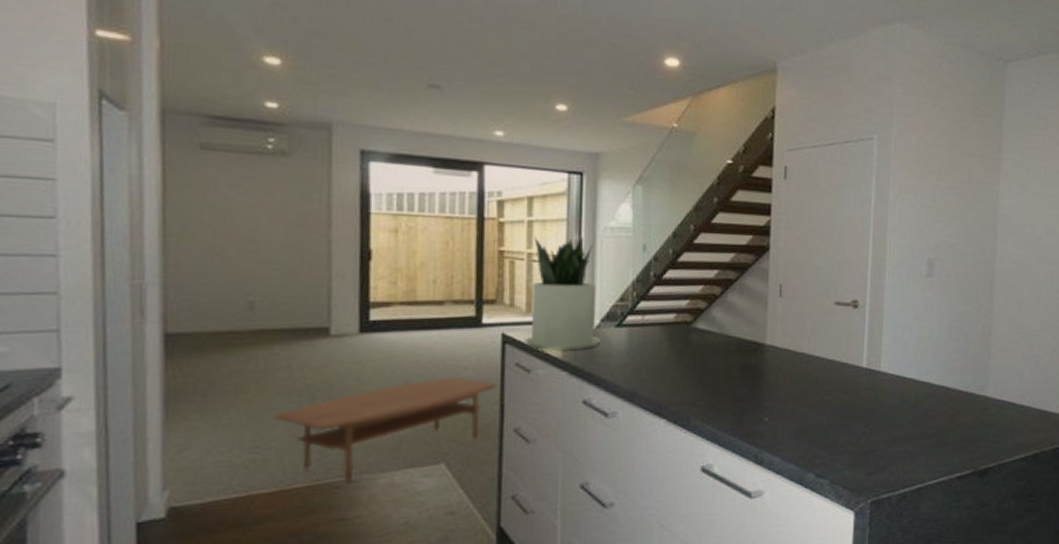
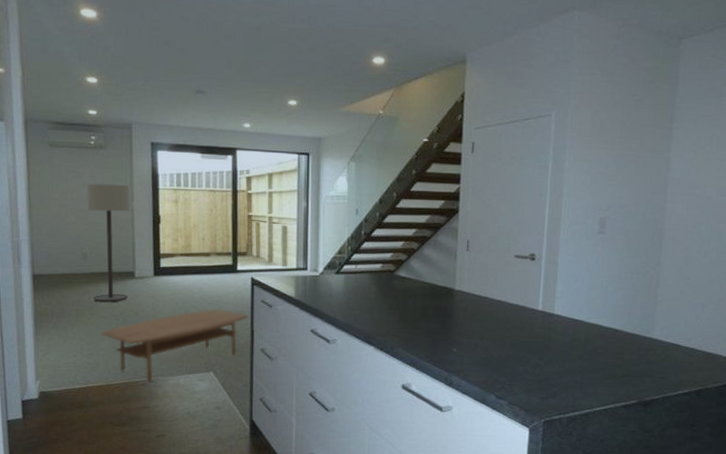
floor lamp: none [257,203,326,372] -> present [86,183,130,303]
planter: present [524,236,601,351] -> none [267,204,324,292]

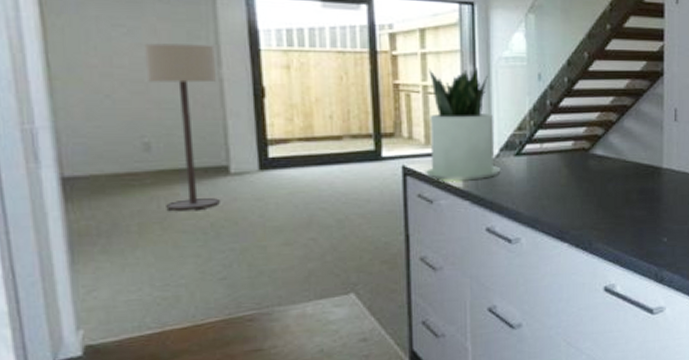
coffee table: present [101,309,248,382] -> none [181,209,401,315]
planter: none [267,204,324,292] -> present [425,67,501,181]

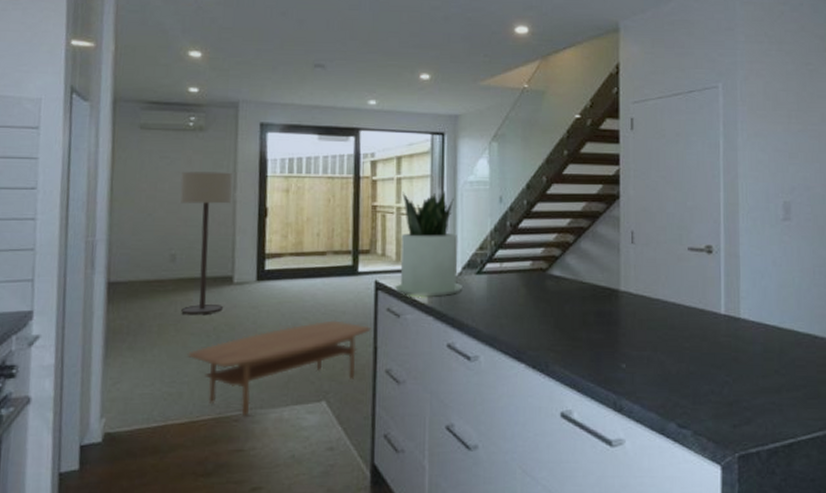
coffee table: none [181,209,401,315] -> present [188,320,371,417]

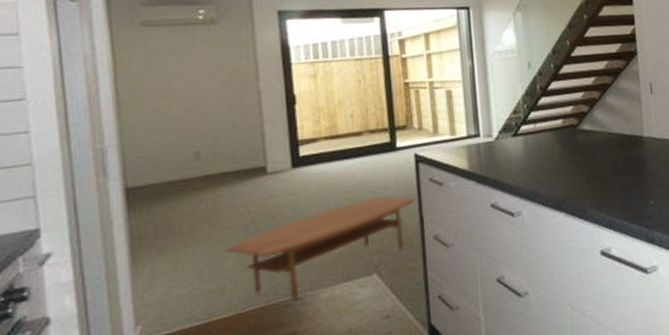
floor lamp: present [179,171,233,316] -> none [196,63,259,212]
planter: present [394,191,463,297] -> none [434,62,501,165]

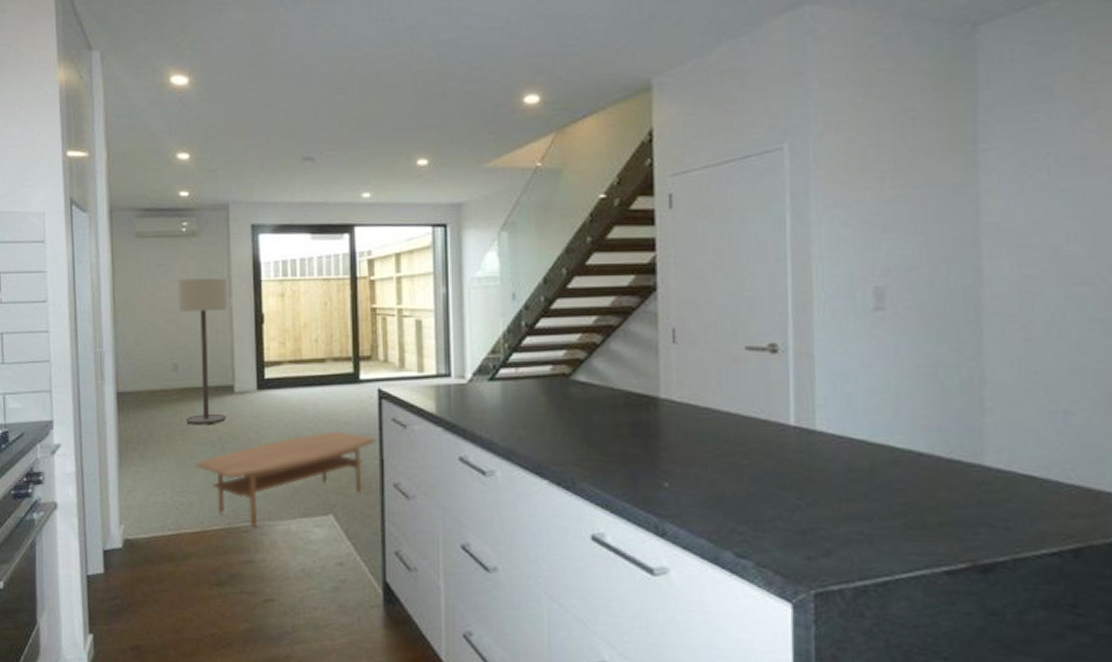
floor lamp: none [196,63,259,212] -> present [178,278,228,426]

